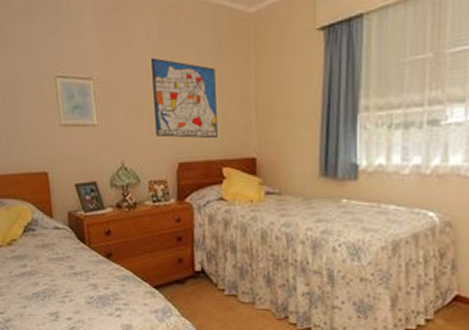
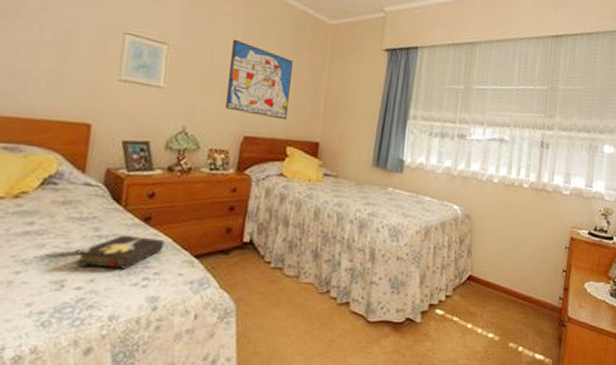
hardback book: none [62,270,127,301] -> present [74,234,165,269]

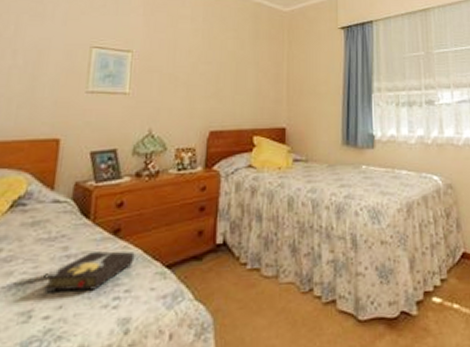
wall art: present [226,39,293,120] -> none [190,38,252,110]

